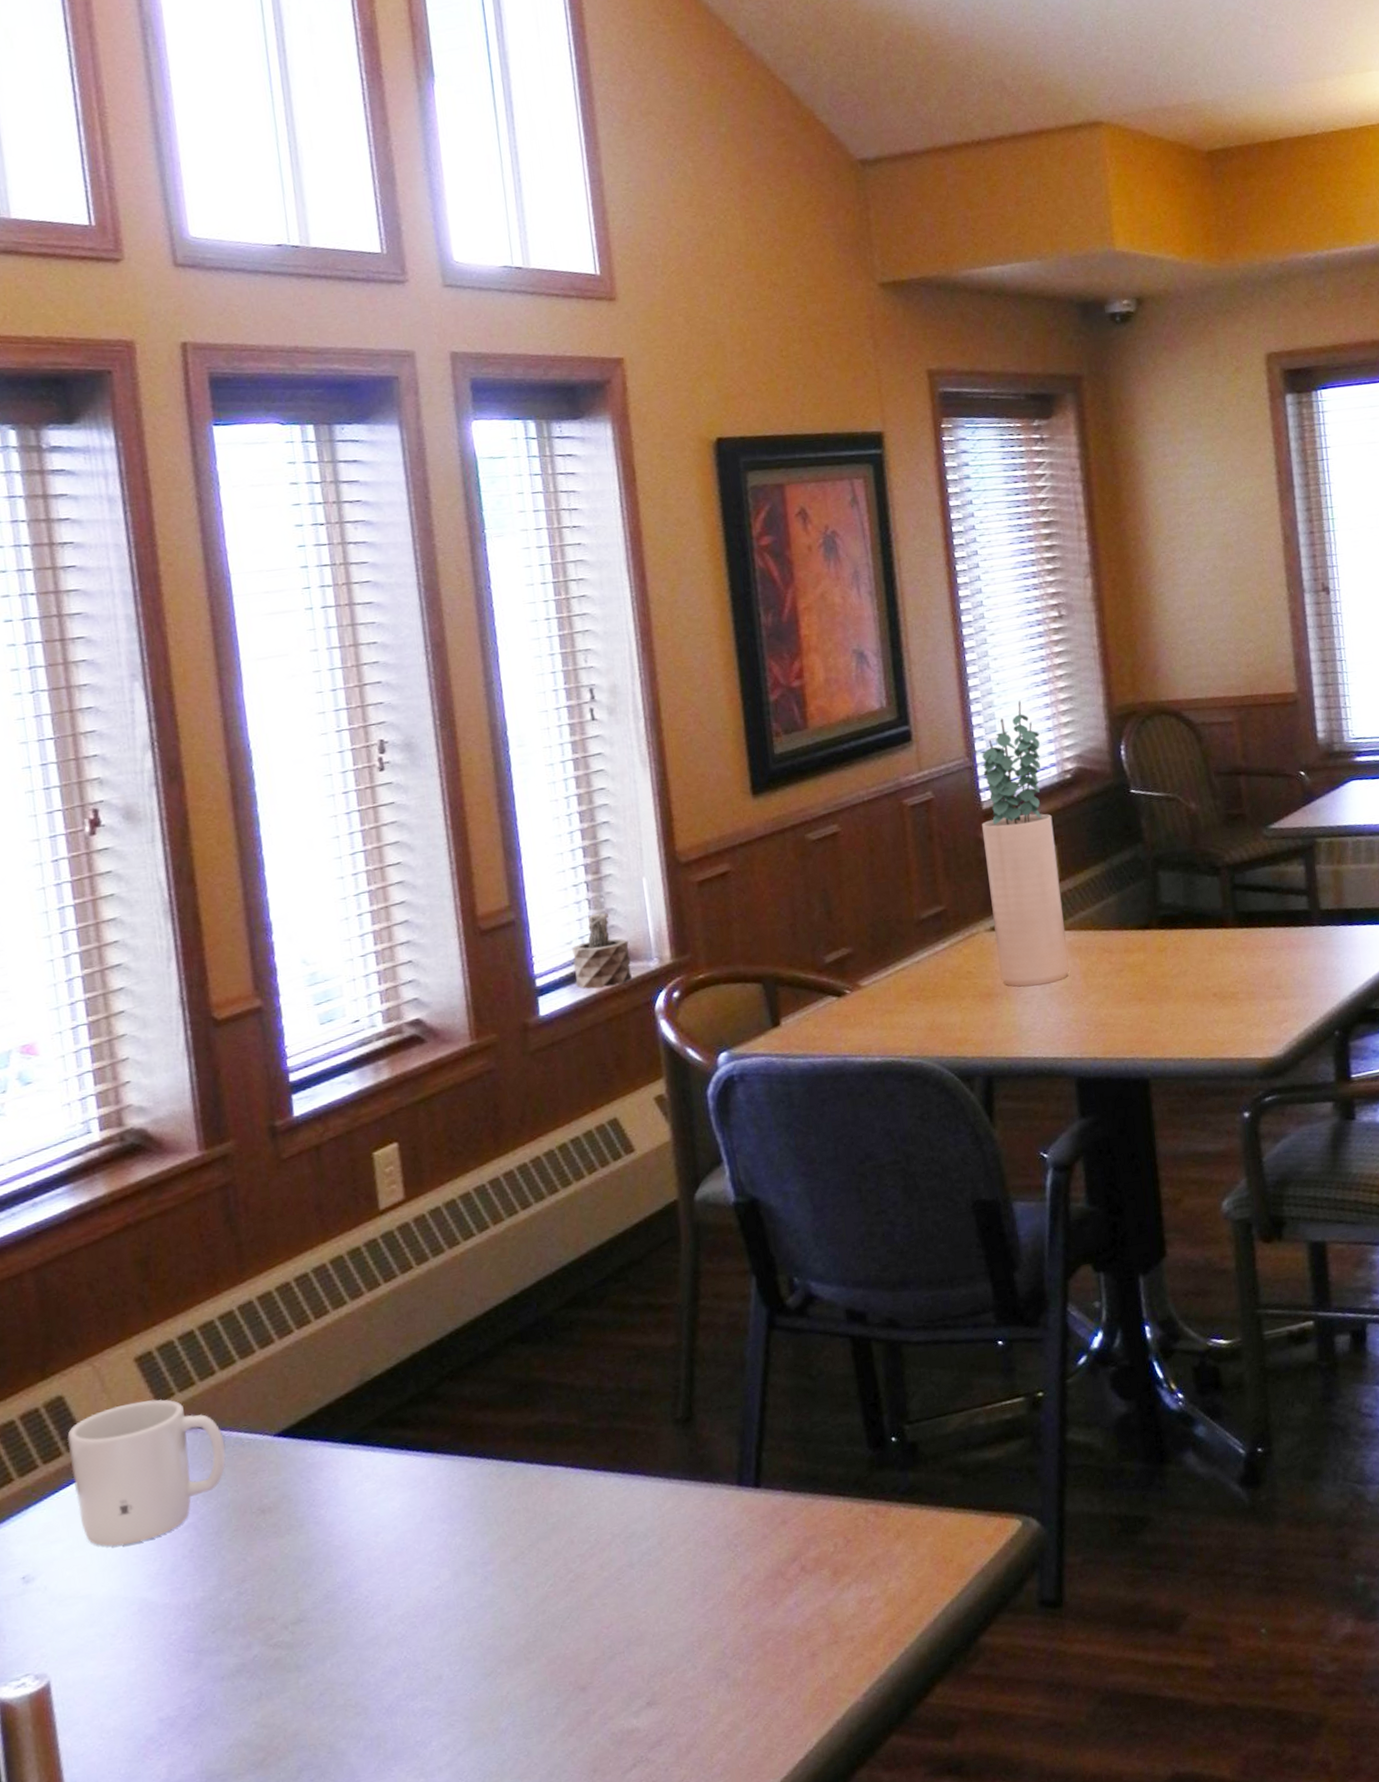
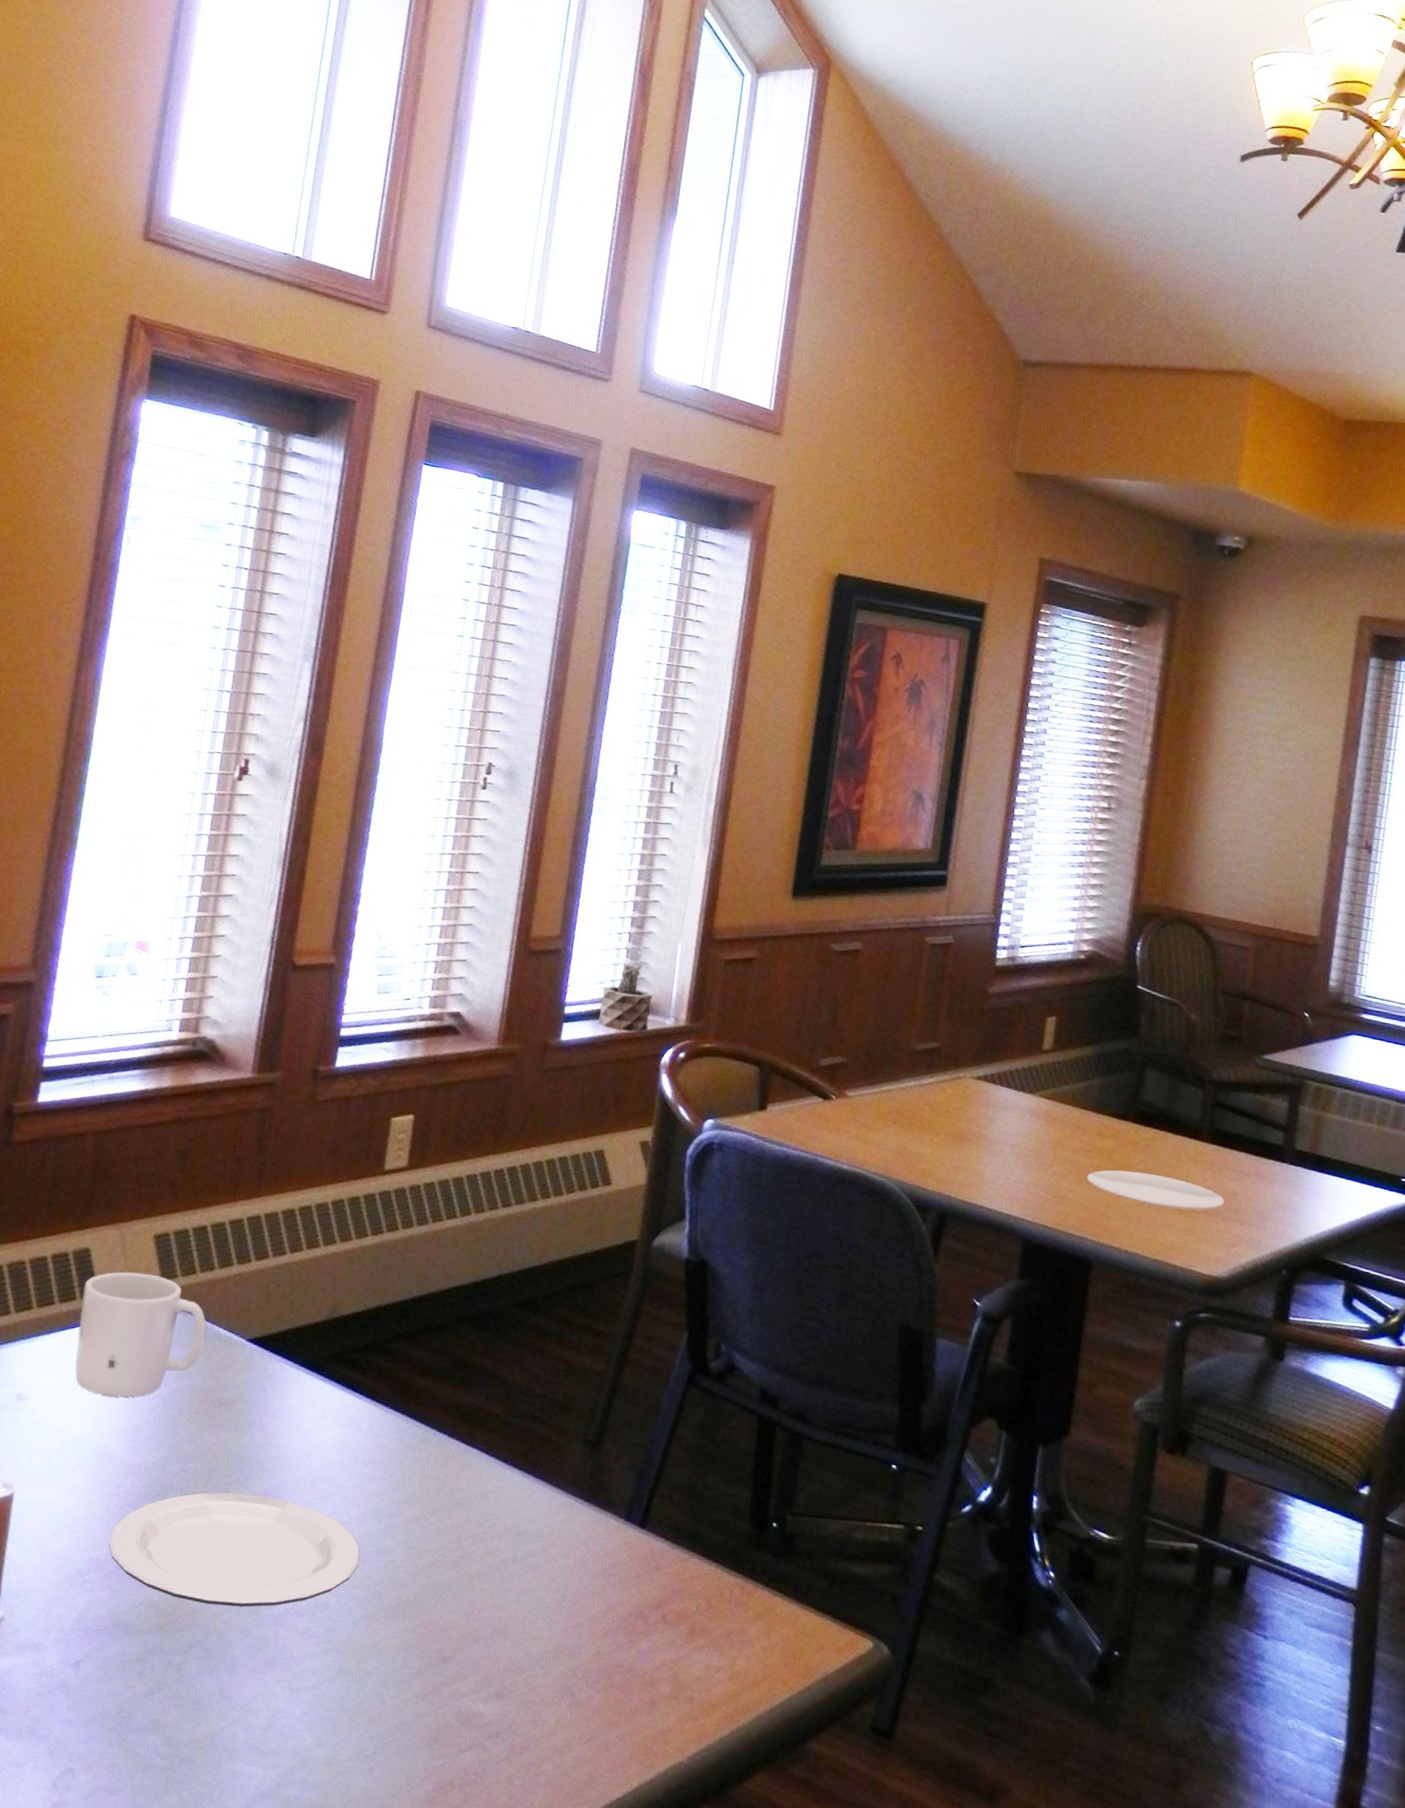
plate: none [174,1585,465,1728] -> present [108,1492,361,1608]
vase: present [981,701,1069,987] -> none [975,875,1065,1144]
plate: none [1124,972,1265,1009] -> present [1087,1170,1225,1211]

